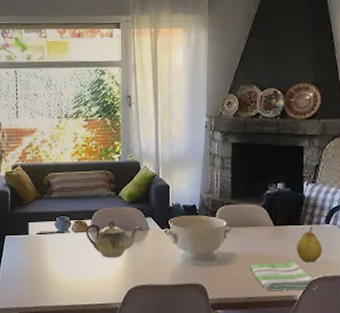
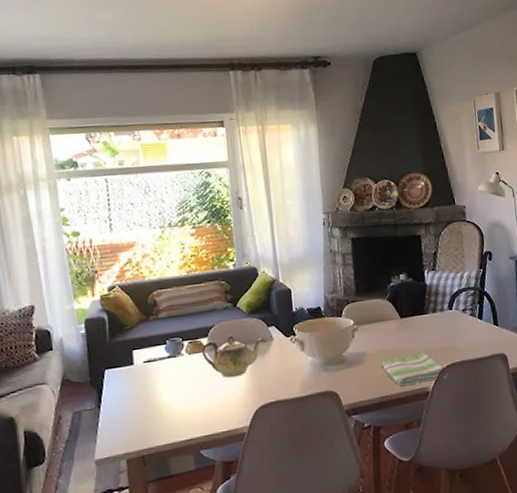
fruit: present [296,227,322,261] -> none [424,314,449,351]

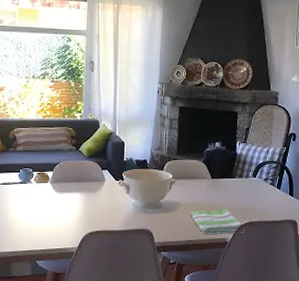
teapot: present [201,335,266,378] -> none [47,172,99,207]

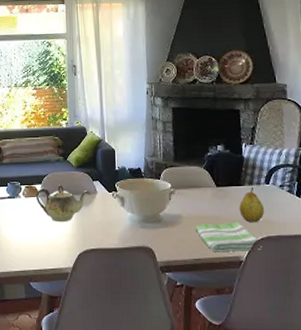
teapot: none [47,172,99,207] -> present [35,185,91,223]
fruit: none [229,180,249,209] -> present [239,187,264,222]

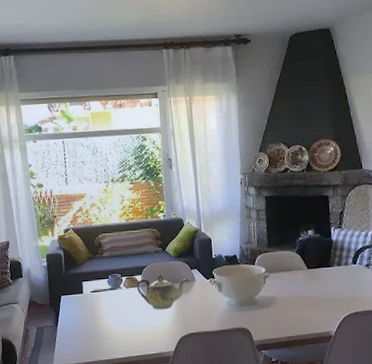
dish towel: present [195,222,263,252] -> none [288,300,350,330]
fruit: present [239,187,264,222] -> none [329,268,352,300]

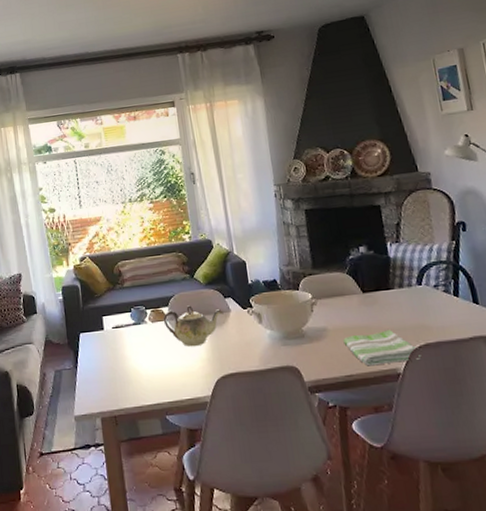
dish towel: none [288,300,350,330] -> present [343,330,422,366]

